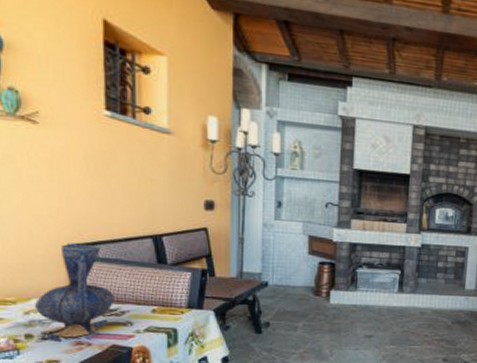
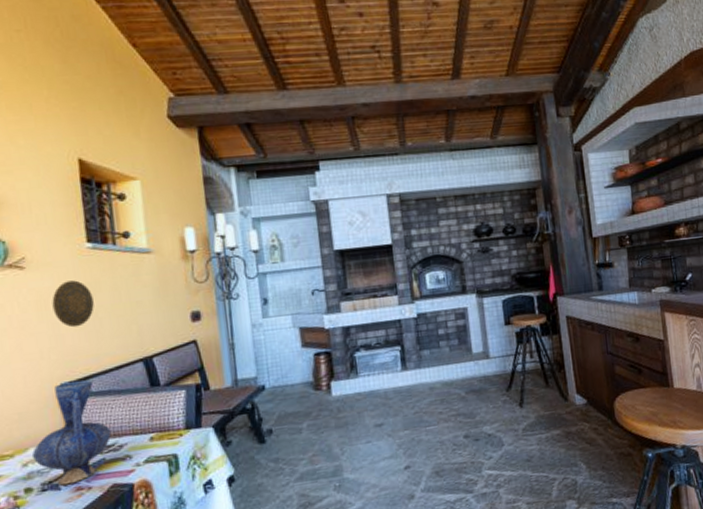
decorative plate: none [64,145,108,193] -> present [52,280,94,328]

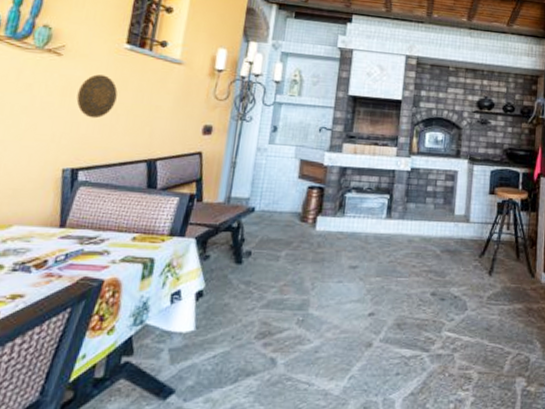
vase: present [31,380,112,486] -> none [13,168,98,269]

